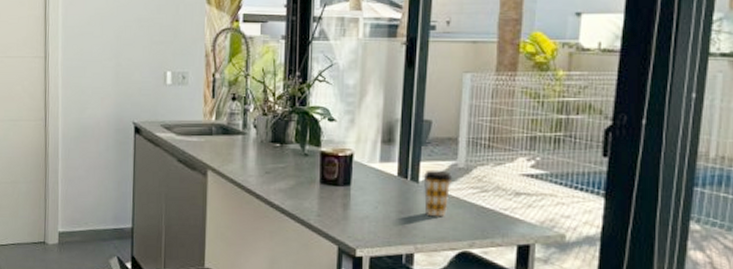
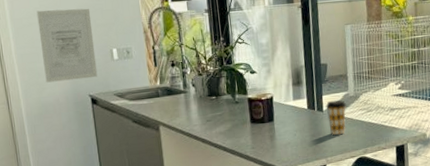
wall art: none [88,19,149,103] -> present [36,8,98,83]

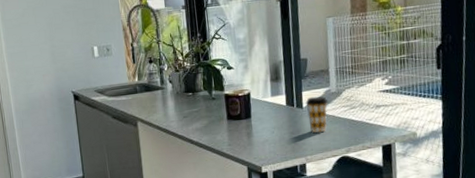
wall art: present [36,8,98,83] -> none [24,8,80,80]

